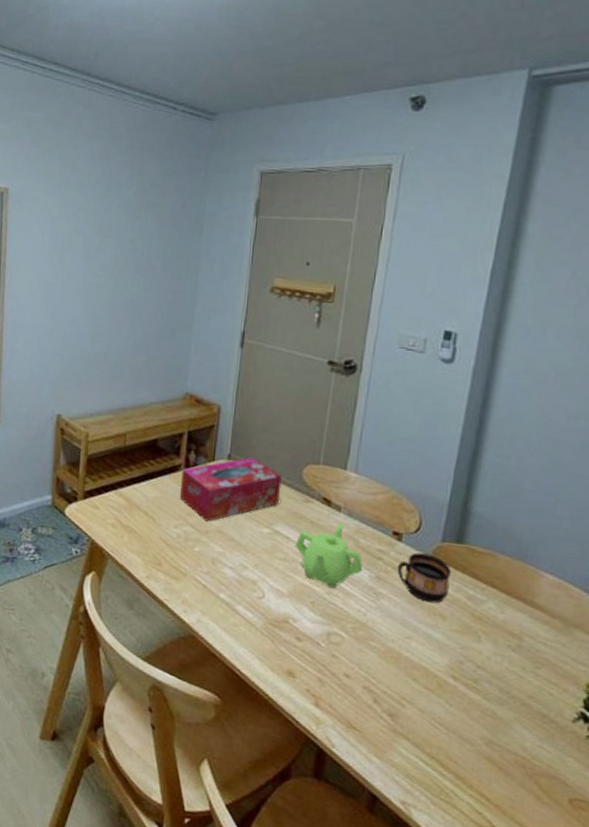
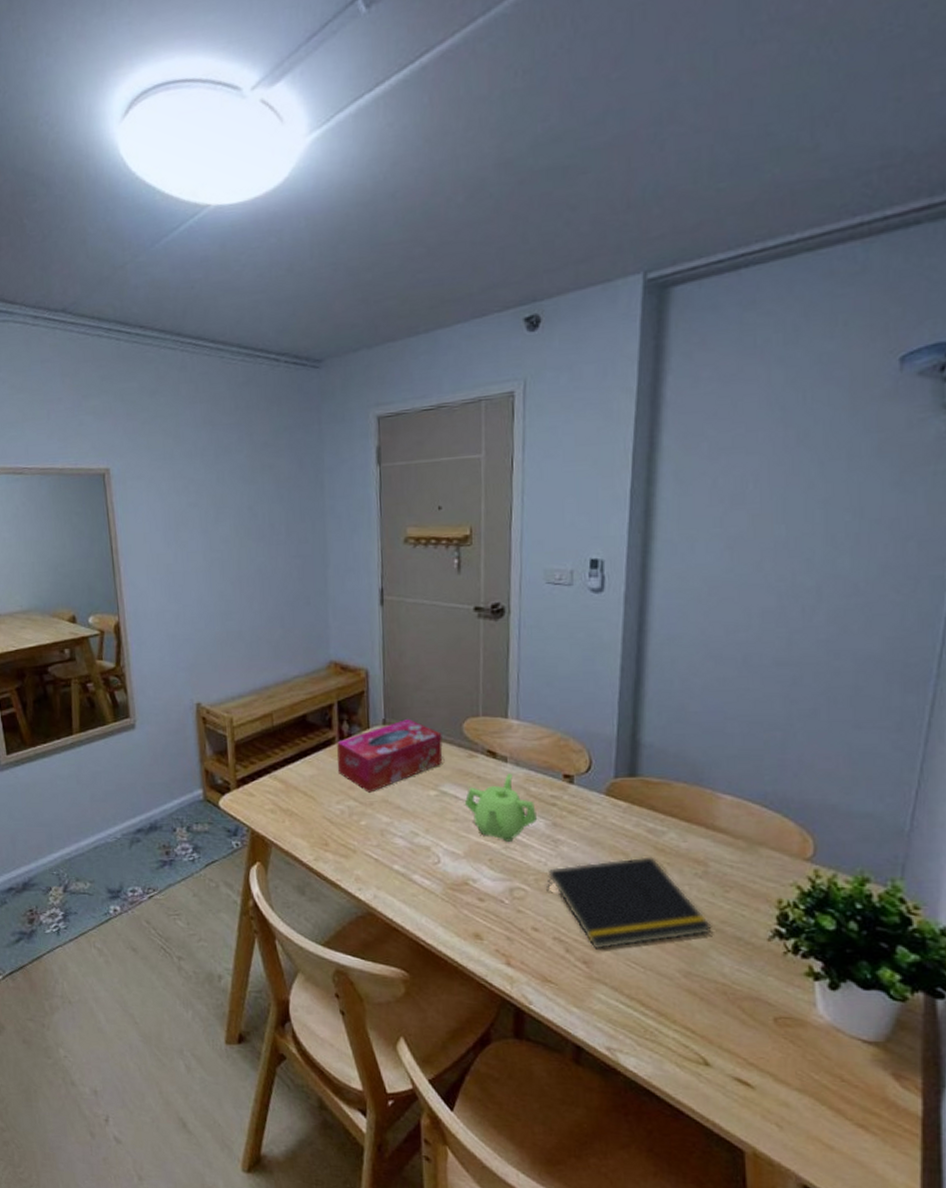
notepad: none [361,619,519,707] -> present [545,857,712,950]
cup: present [397,552,451,604] -> none [572,792,628,842]

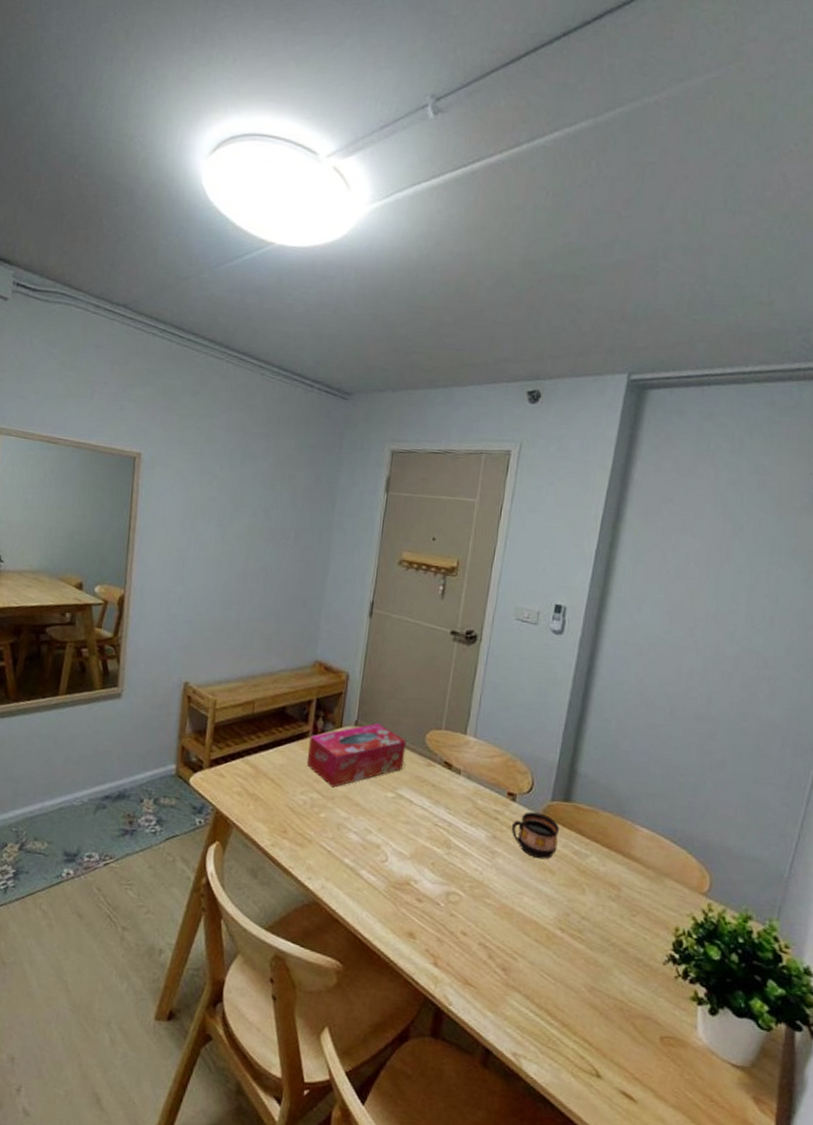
teapot: present [464,773,538,842] -> none [417,785,481,849]
notepad: present [545,857,712,950] -> none [478,875,618,959]
cup: none [572,792,628,842] -> present [511,812,559,860]

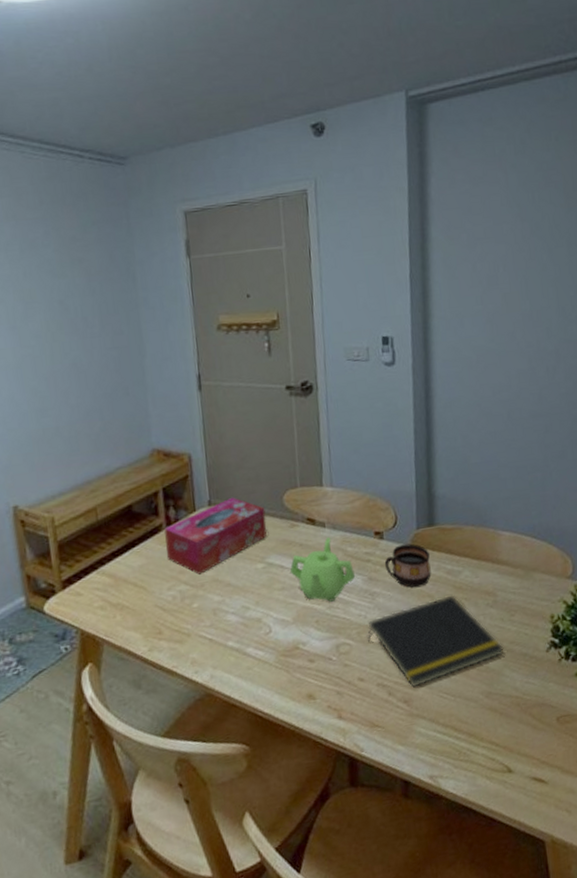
teapot: none [417,785,481,849] -> present [289,537,356,602]
notepad: none [478,875,618,959] -> present [367,595,504,688]

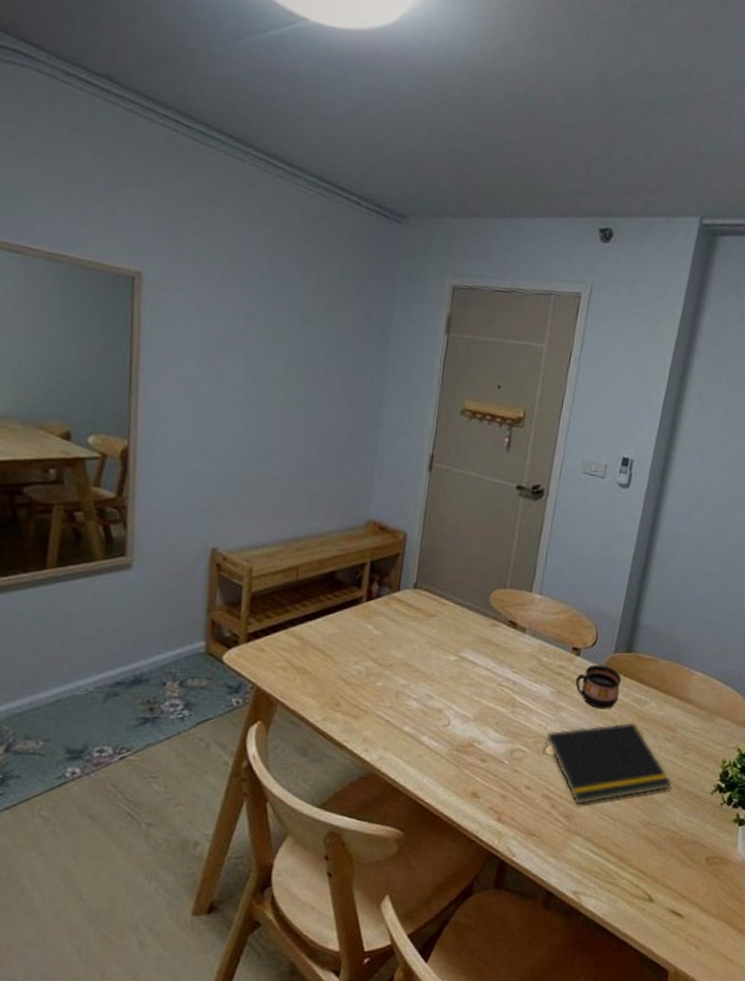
tissue box: present [164,498,267,575] -> none [360,585,470,655]
teapot: present [289,537,356,602] -> none [480,643,545,707]

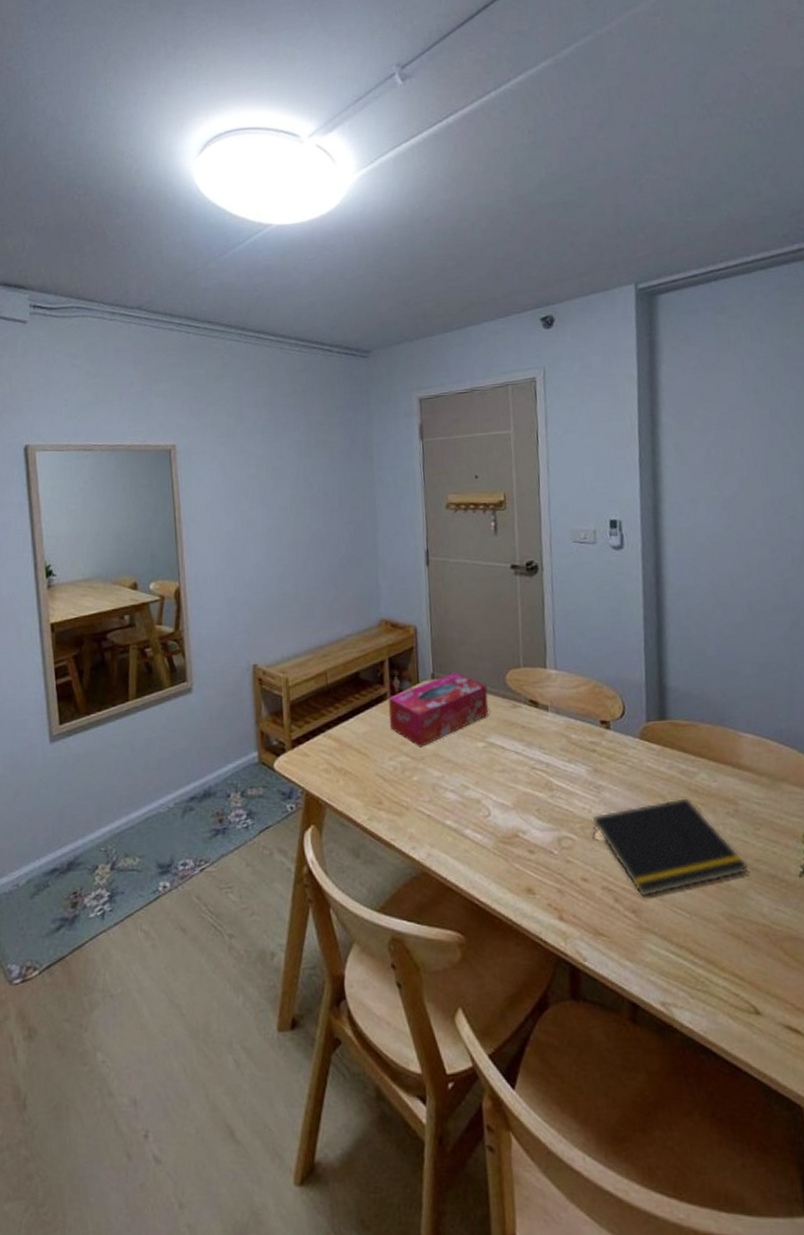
tissue box: none [360,585,470,655] -> present [389,673,488,747]
cup: present [575,665,621,710] -> none [611,736,663,786]

